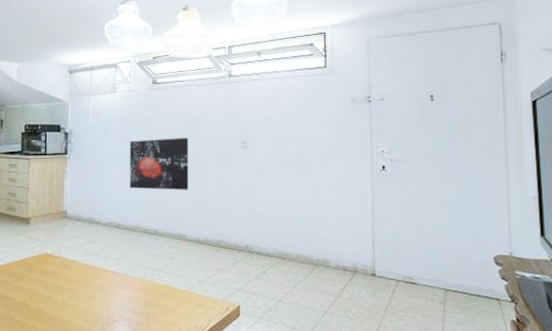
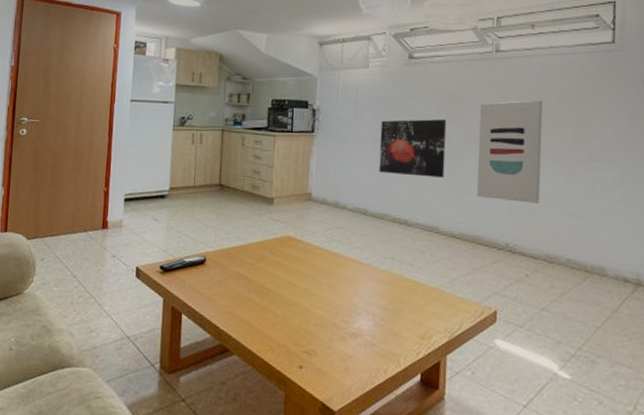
wall art: none [217,117,272,208] -> present [476,100,543,203]

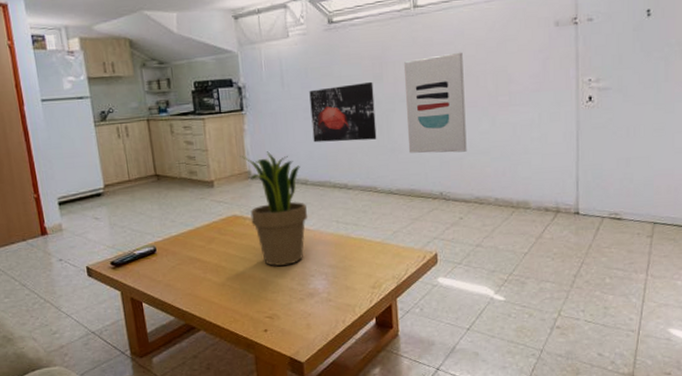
potted plant: none [303,175,363,298] -> present [240,151,307,266]

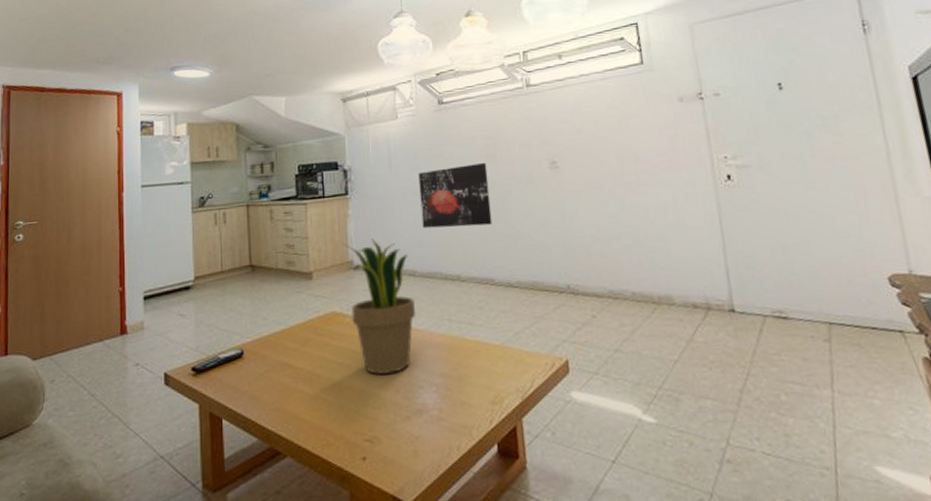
wall art: present [403,52,467,154] -> none [518,130,595,240]

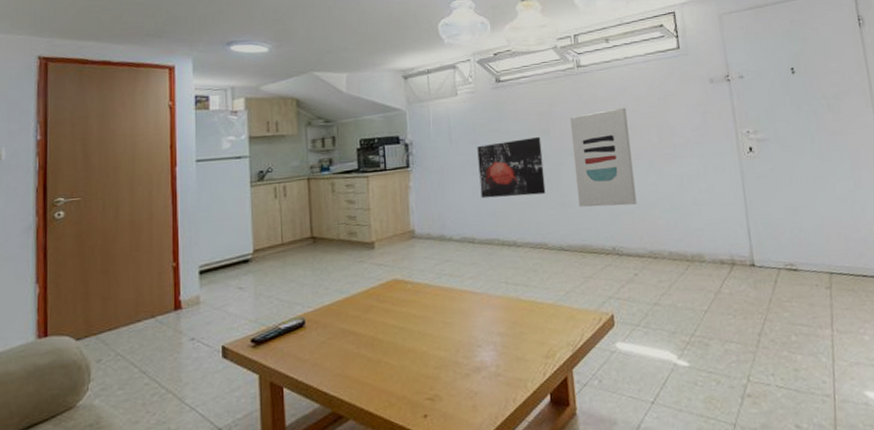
potted plant: present [342,238,415,374] -> none [404,209,474,337]
wall art: none [518,130,595,240] -> present [569,107,637,207]

